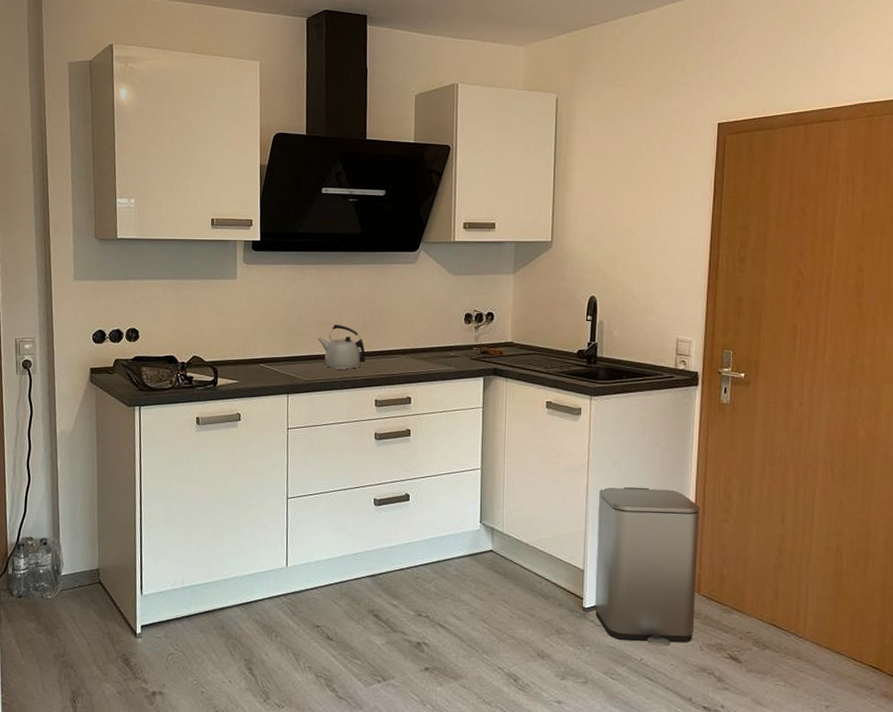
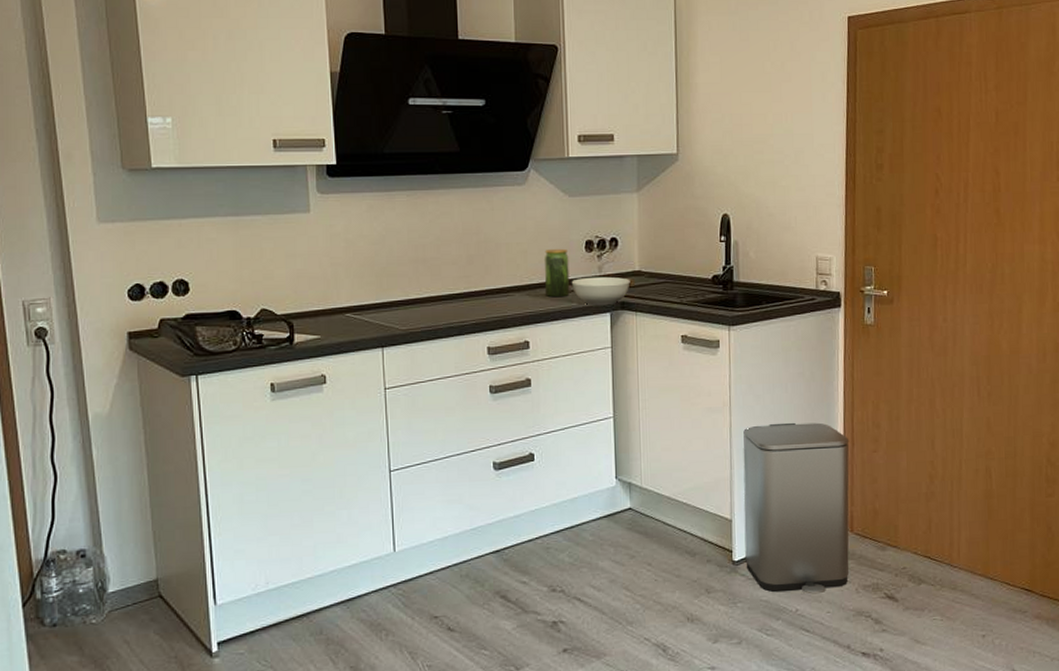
kettle: present [317,324,366,370] -> none [414,260,473,314]
jar: none [427,319,450,362] -> present [544,248,570,298]
bowl: none [450,345,503,371] -> present [571,276,630,306]

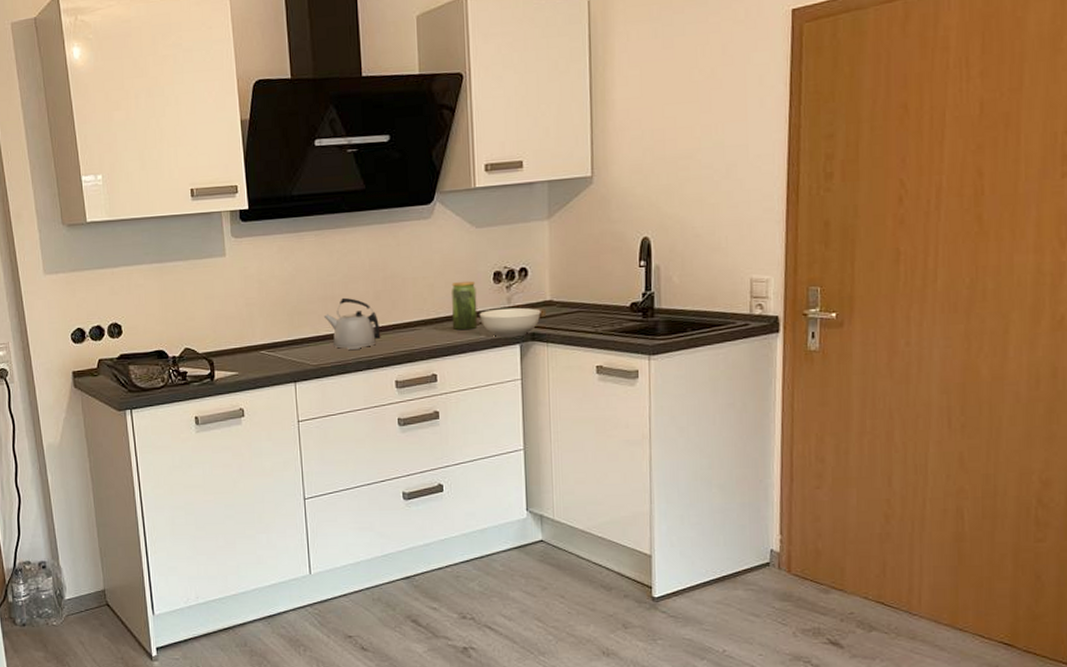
kettle: none [414,260,473,314] -> present [323,297,381,350]
pedal bin: present [743,422,850,595] -> none [665,456,788,636]

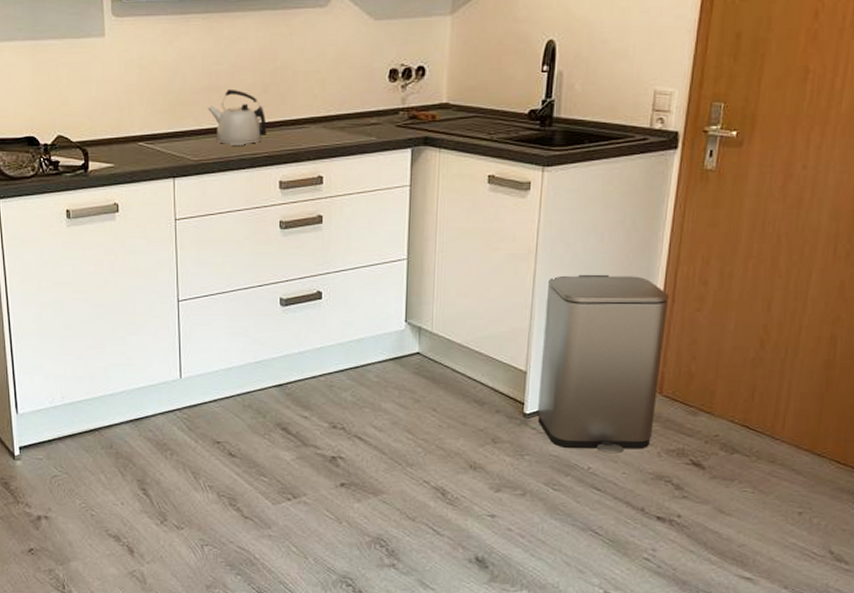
jar: present [450,280,478,331] -> none [342,77,370,131]
bowl: present [479,307,541,338] -> none [371,109,436,141]
pedal bin: none [665,456,788,636] -> present [537,274,670,454]

